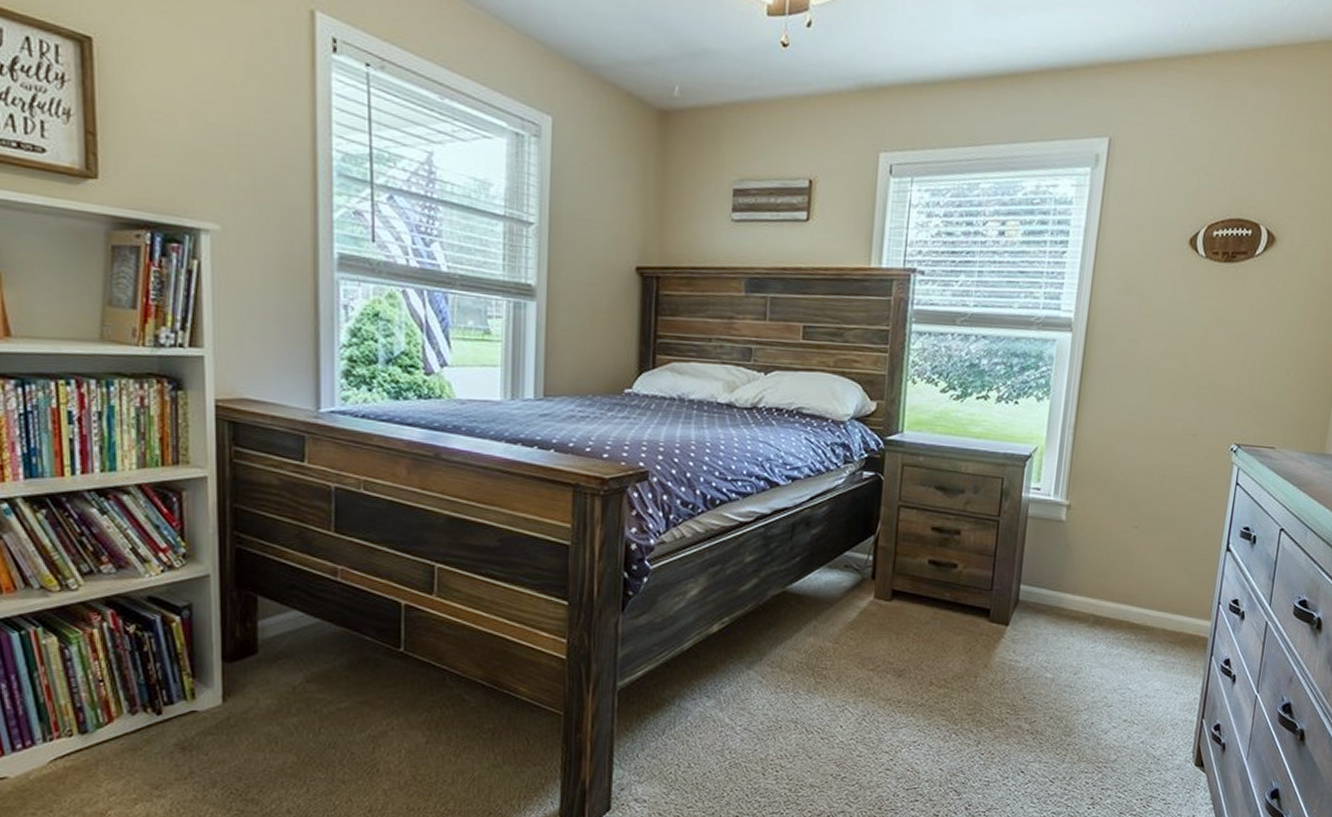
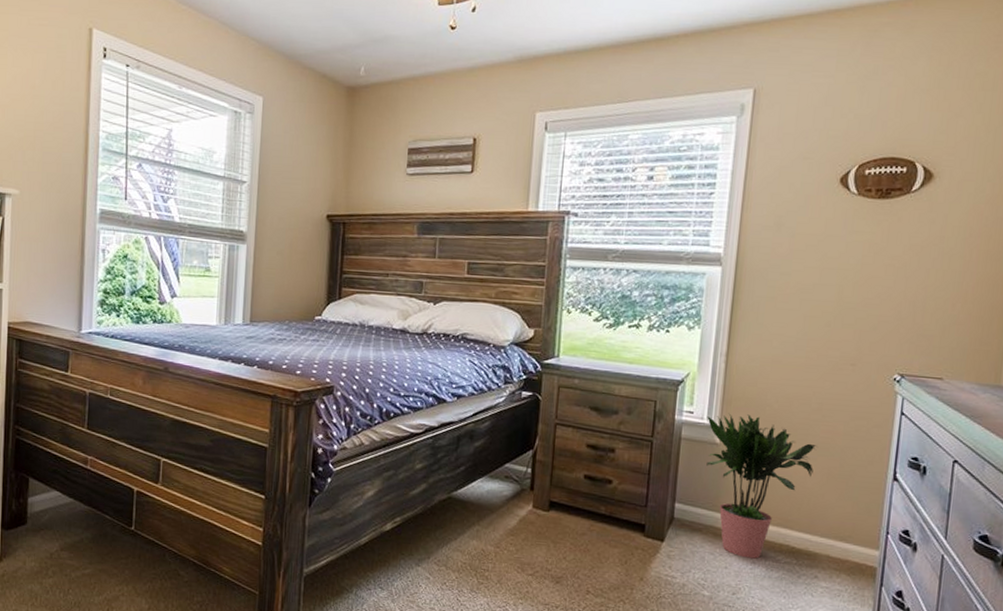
potted plant: none [1052,488,1158,637] -> present [706,413,817,559]

